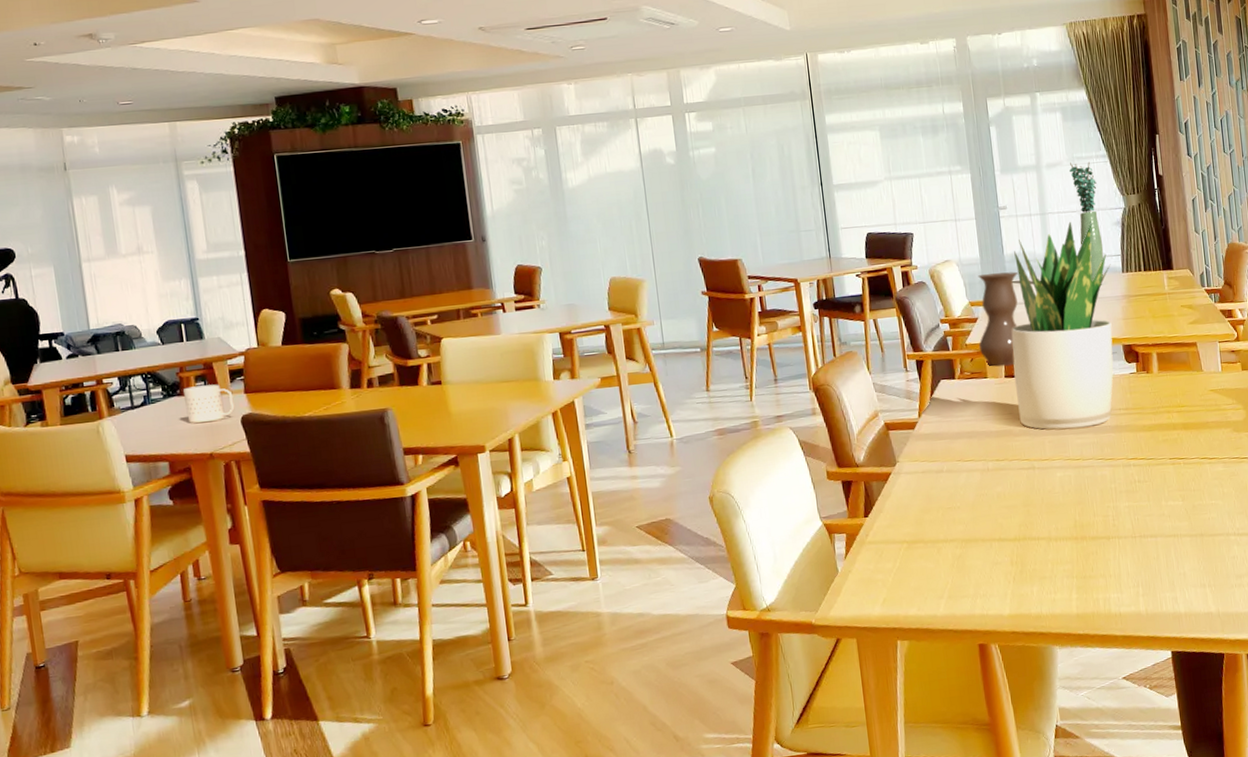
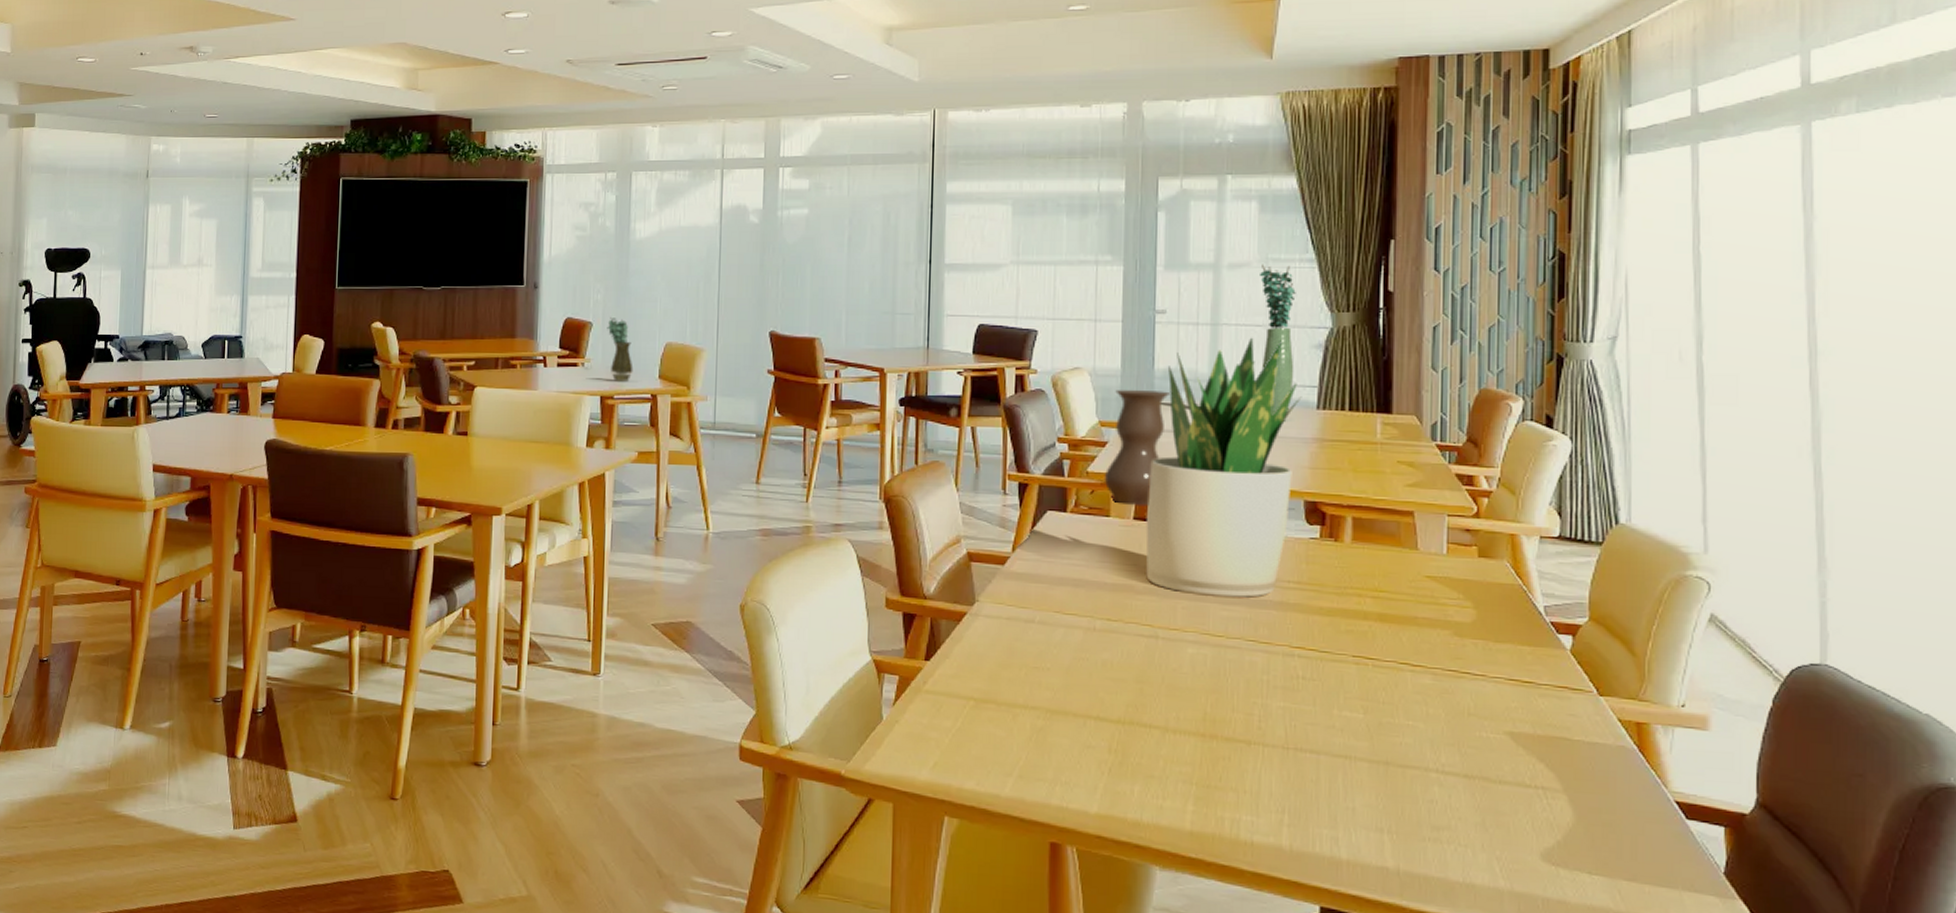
mug: present [182,384,235,424] -> none [215,404,262,443]
vase: none [555,260,585,318] -> present [607,316,633,381]

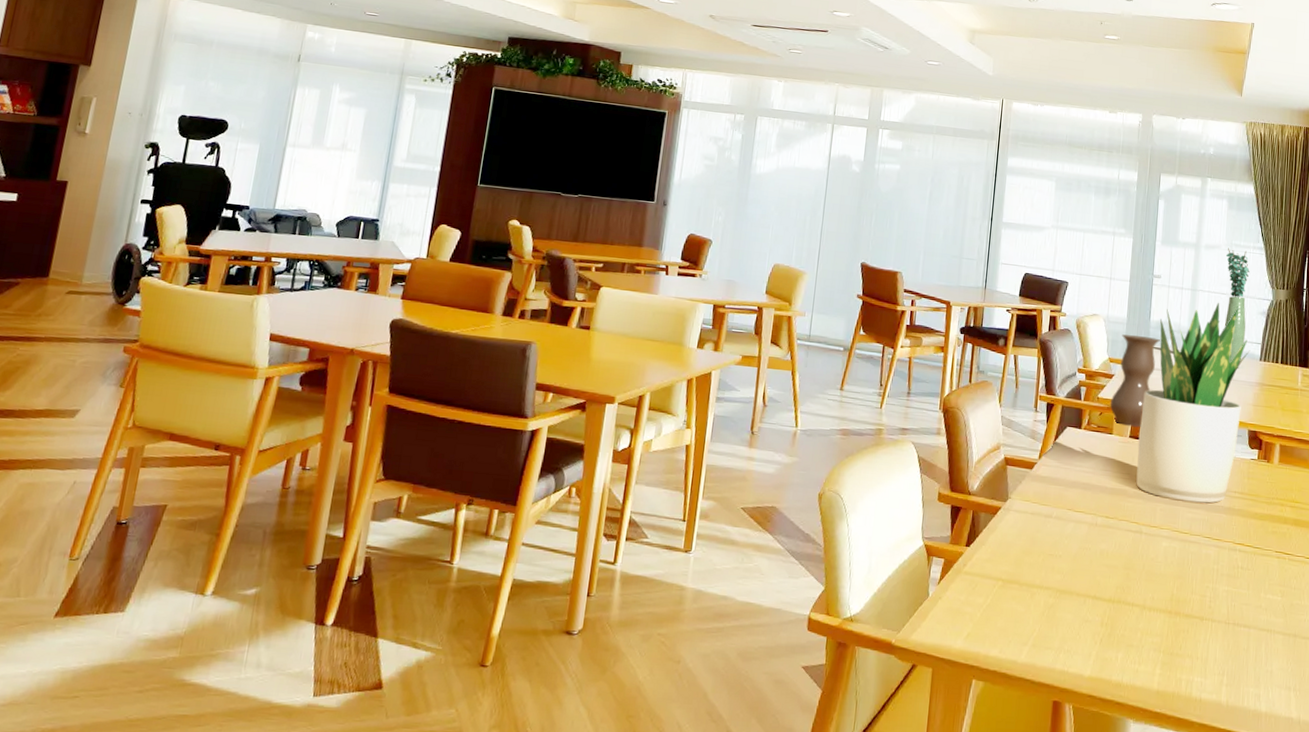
vase: present [607,316,633,381] -> none [724,236,745,294]

